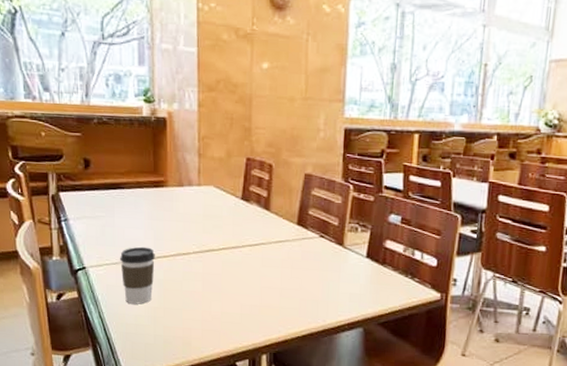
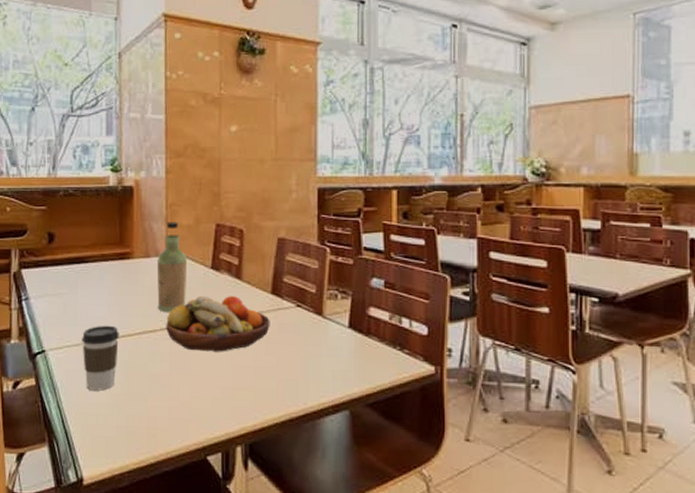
bottle: none [190,153,218,239] -> present [156,221,187,313]
fruit bowl: none [199,223,295,275] -> present [166,295,270,352]

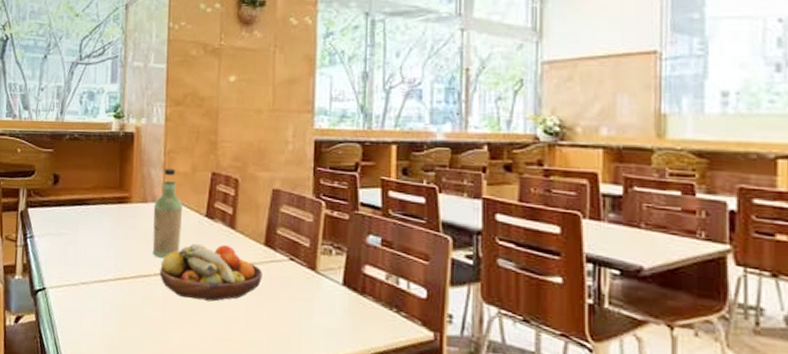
coffee cup: present [82,325,119,391] -> none [80,266,115,332]

